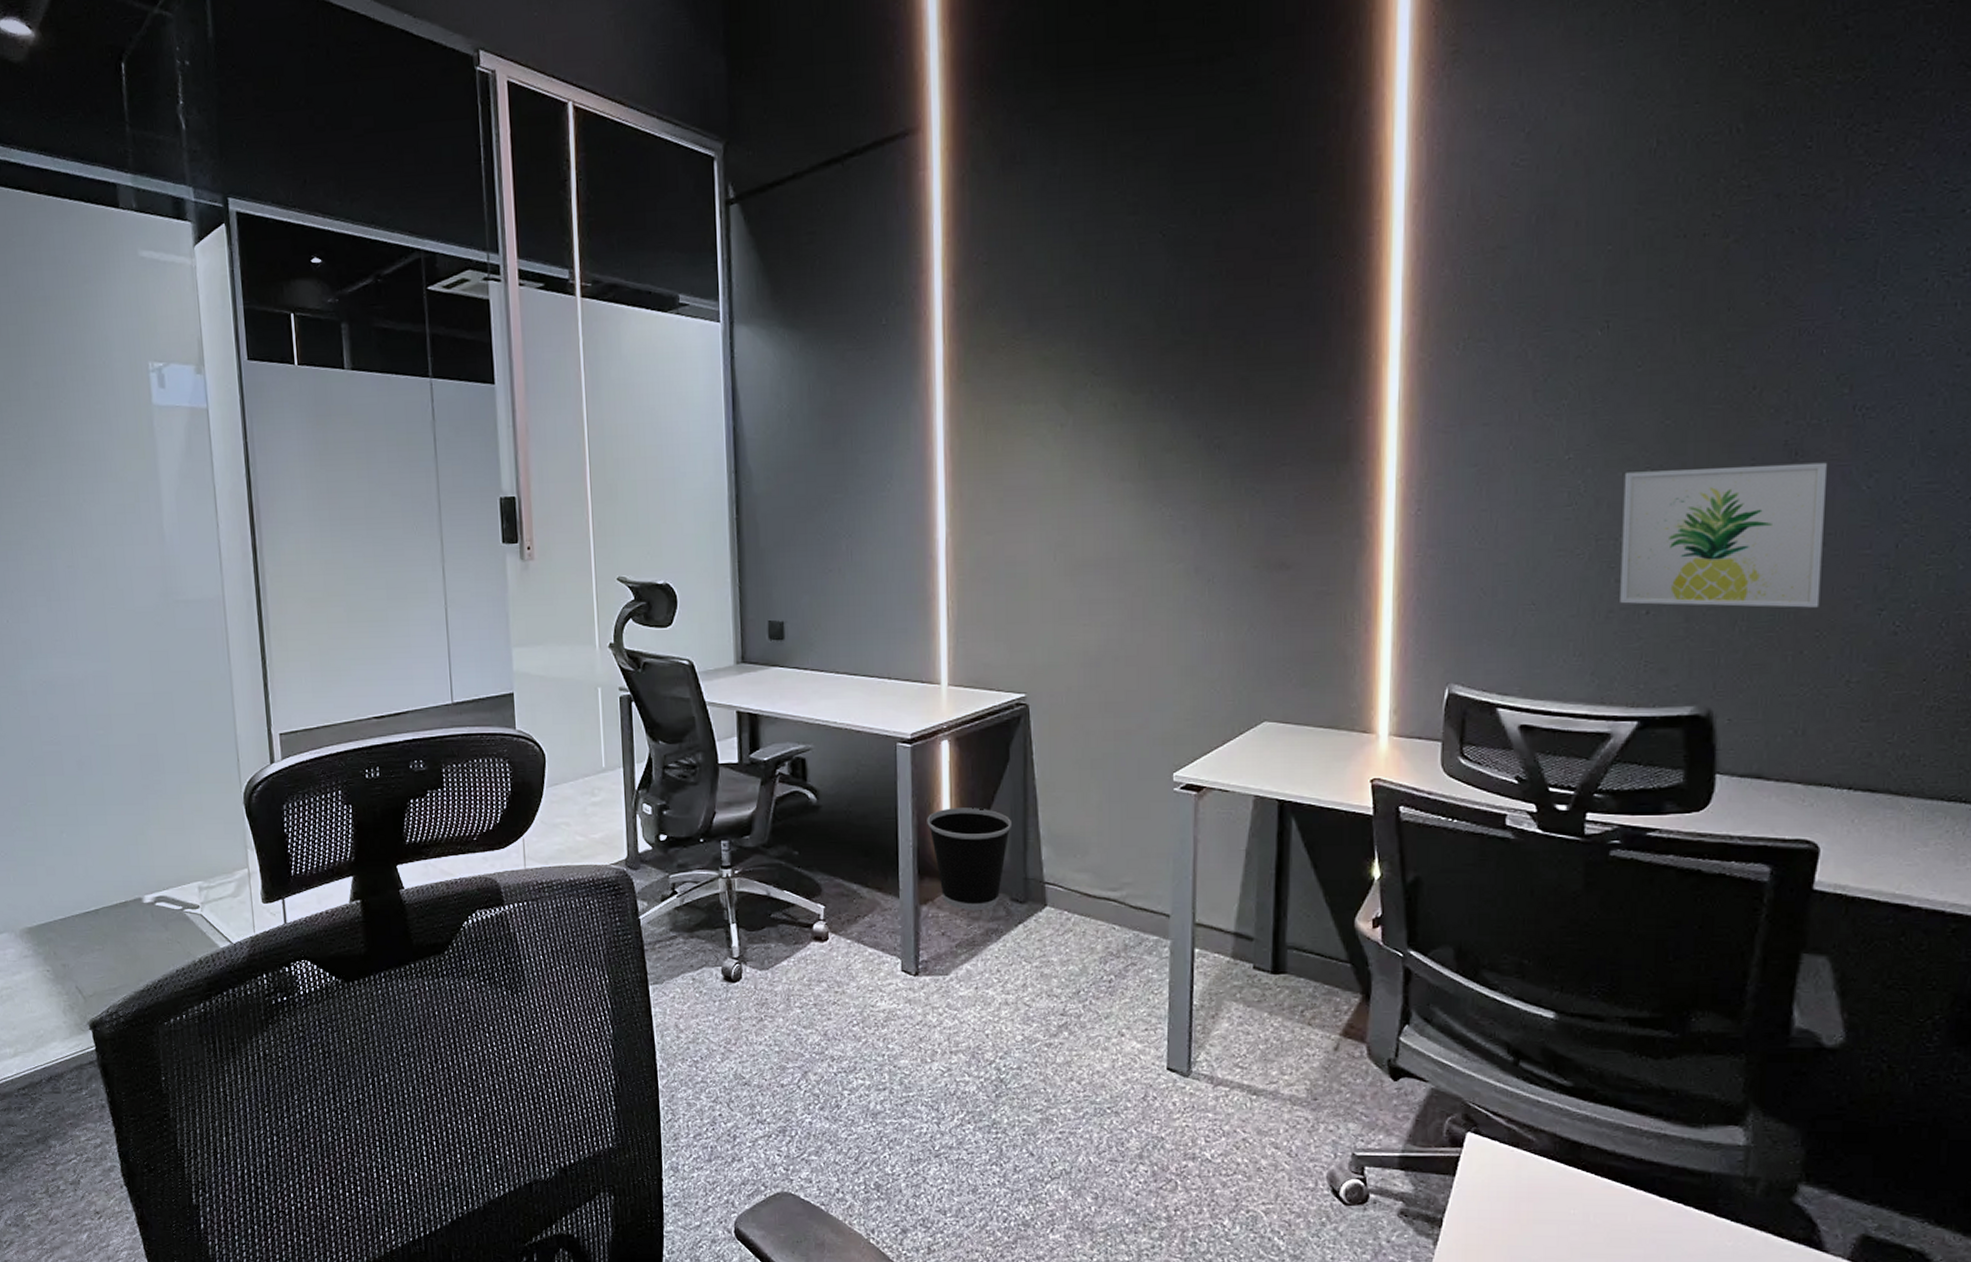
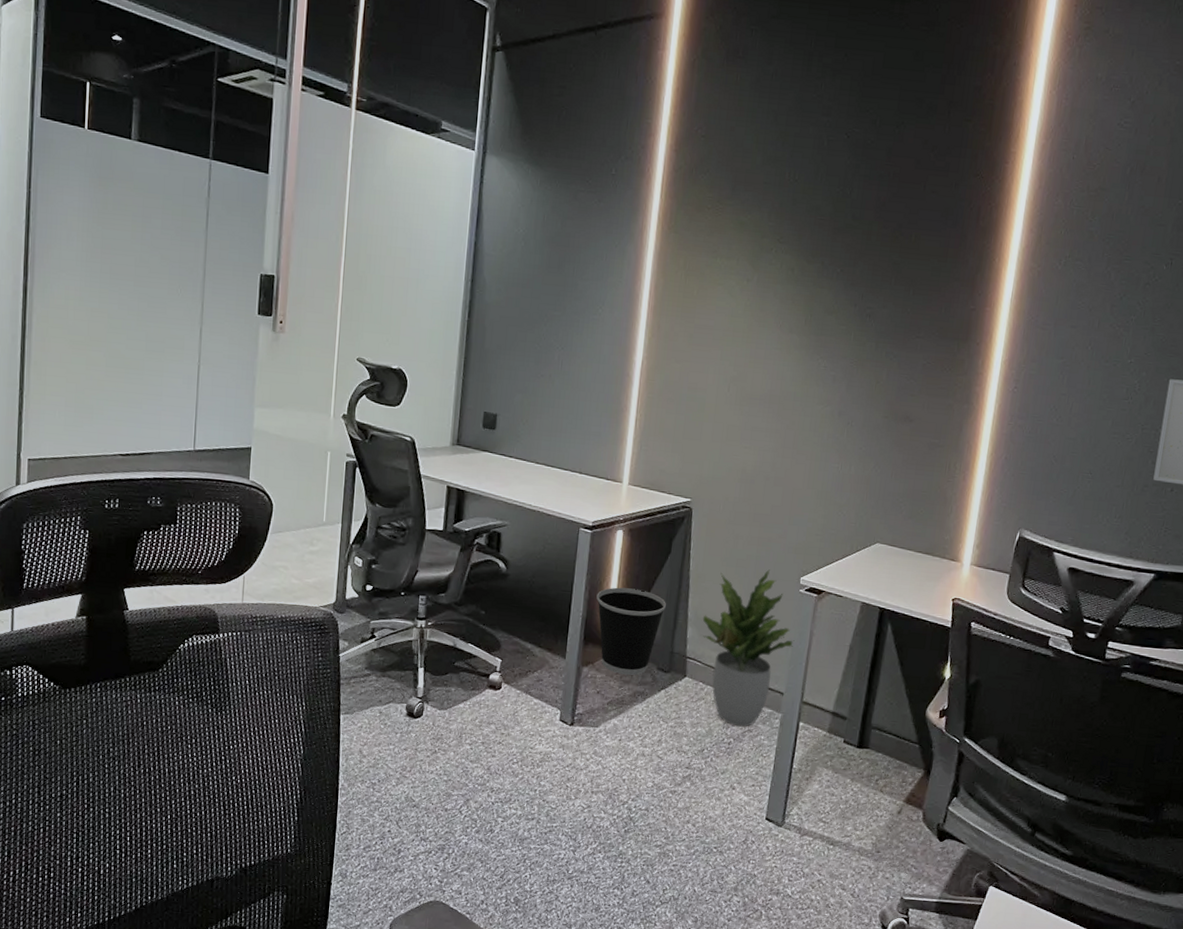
potted plant: none [1058,768,1175,960] -> present [702,569,795,727]

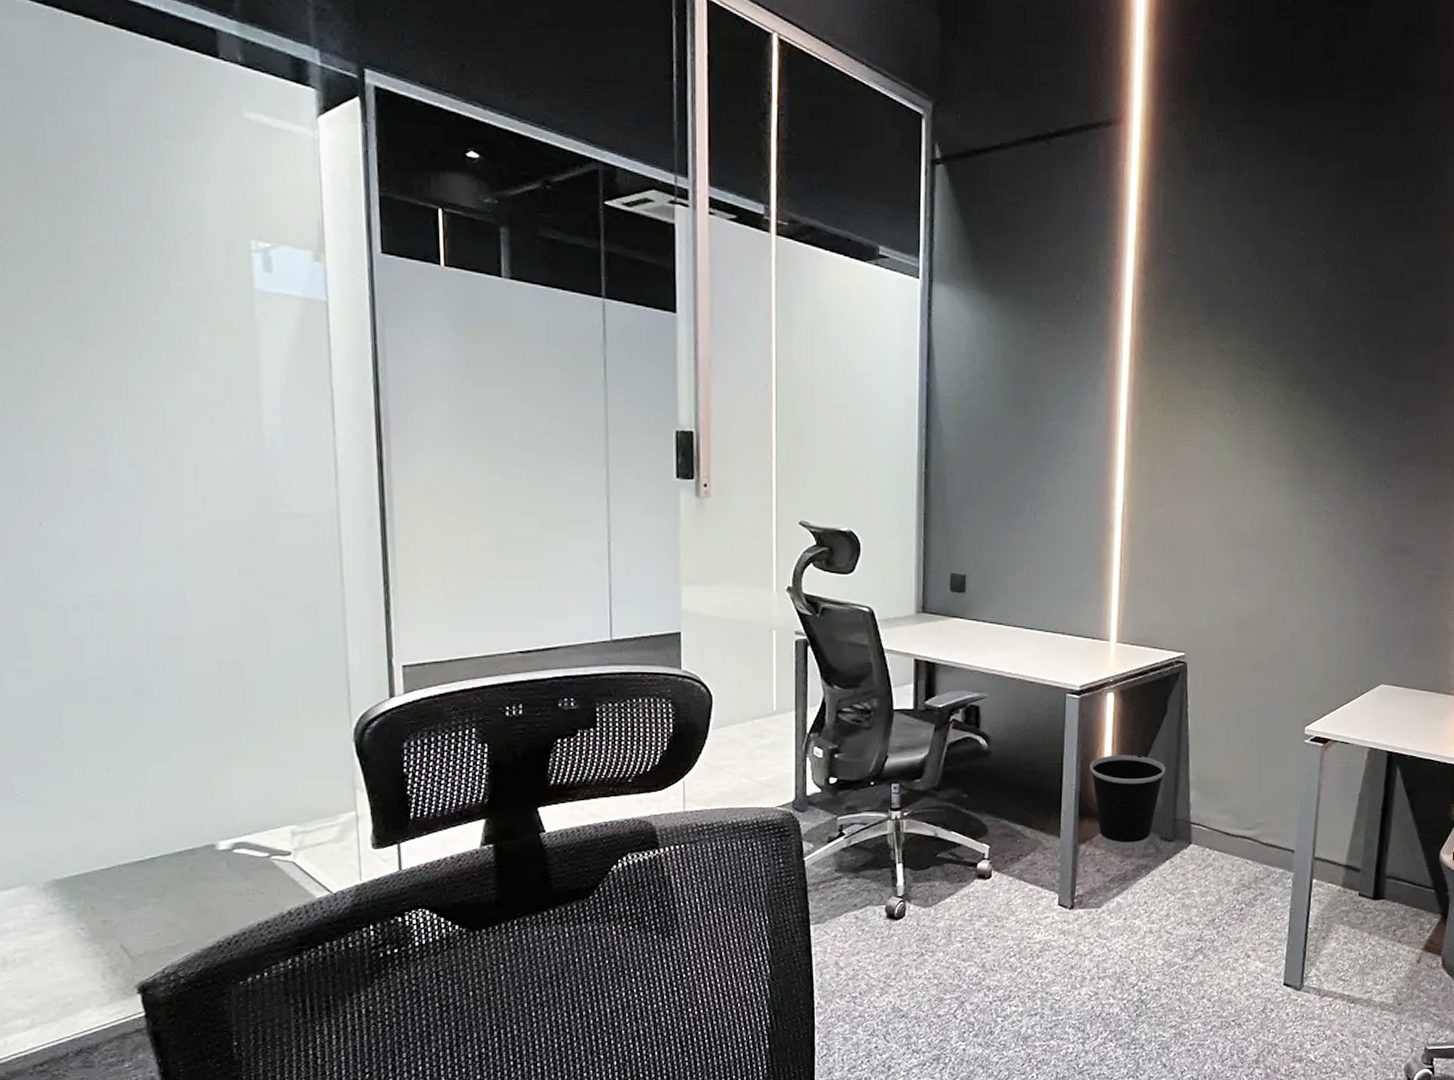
potted plant: present [702,569,795,727] -> none [1205,721,1303,891]

